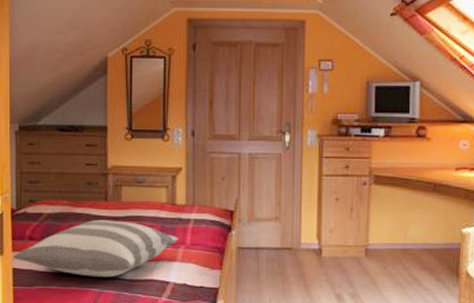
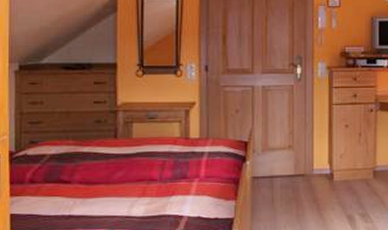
pillow: present [13,219,178,278] -> none [11,157,192,217]

